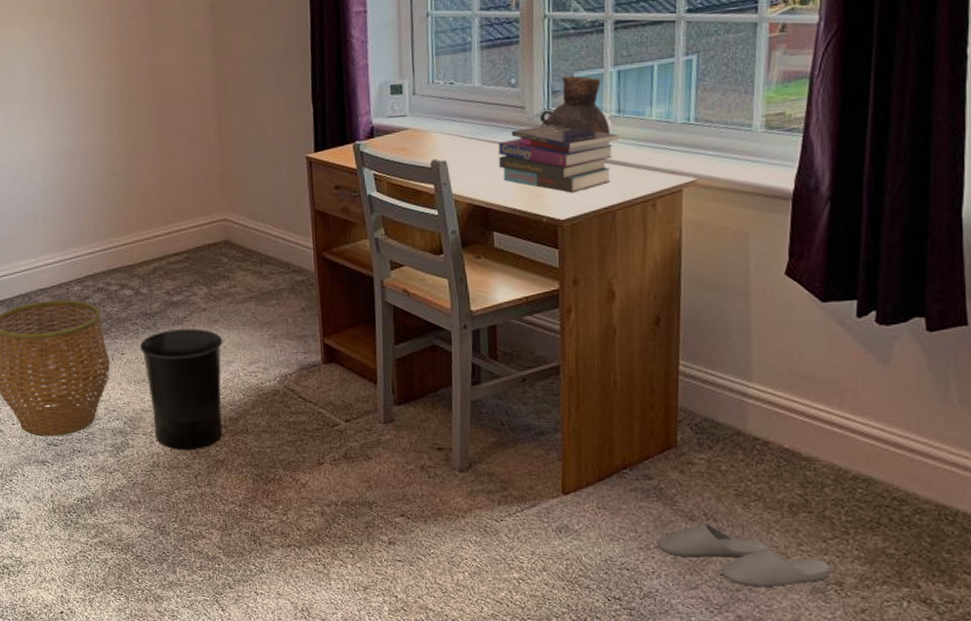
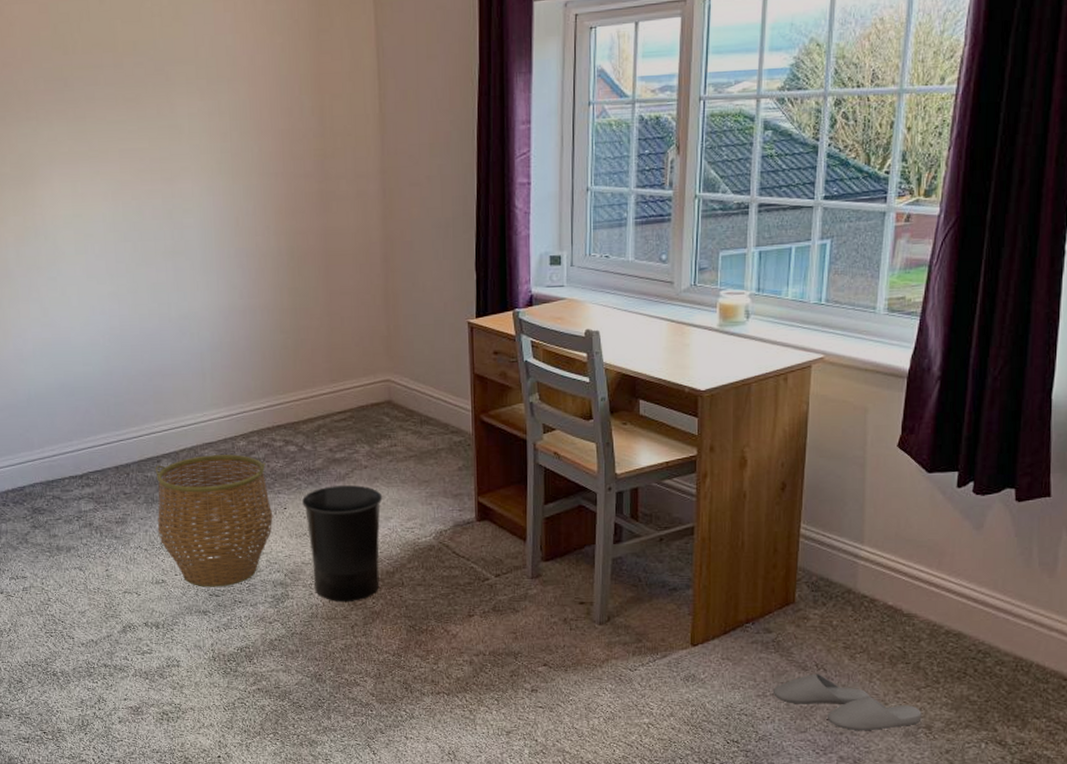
books: present [498,123,618,193] -> none [647,299,757,365]
vase: present [540,75,610,134] -> none [687,254,750,311]

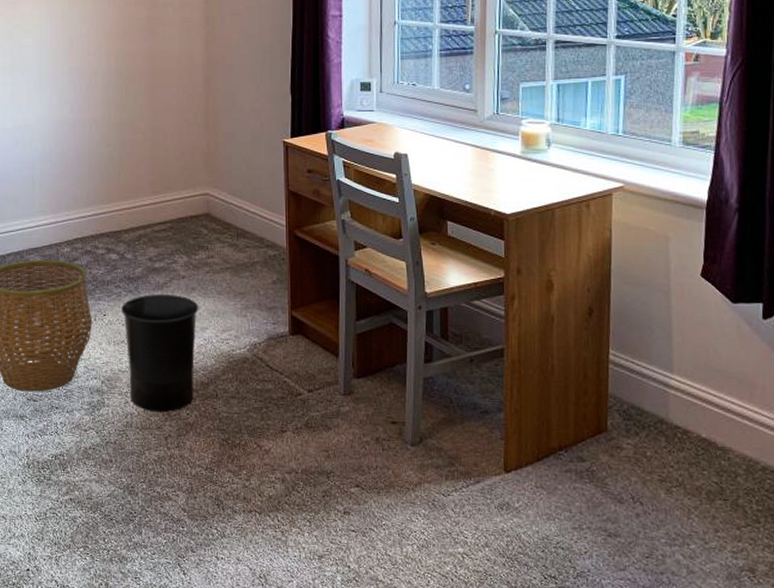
slippers: present [774,673,922,730] -> none [590,507,744,571]

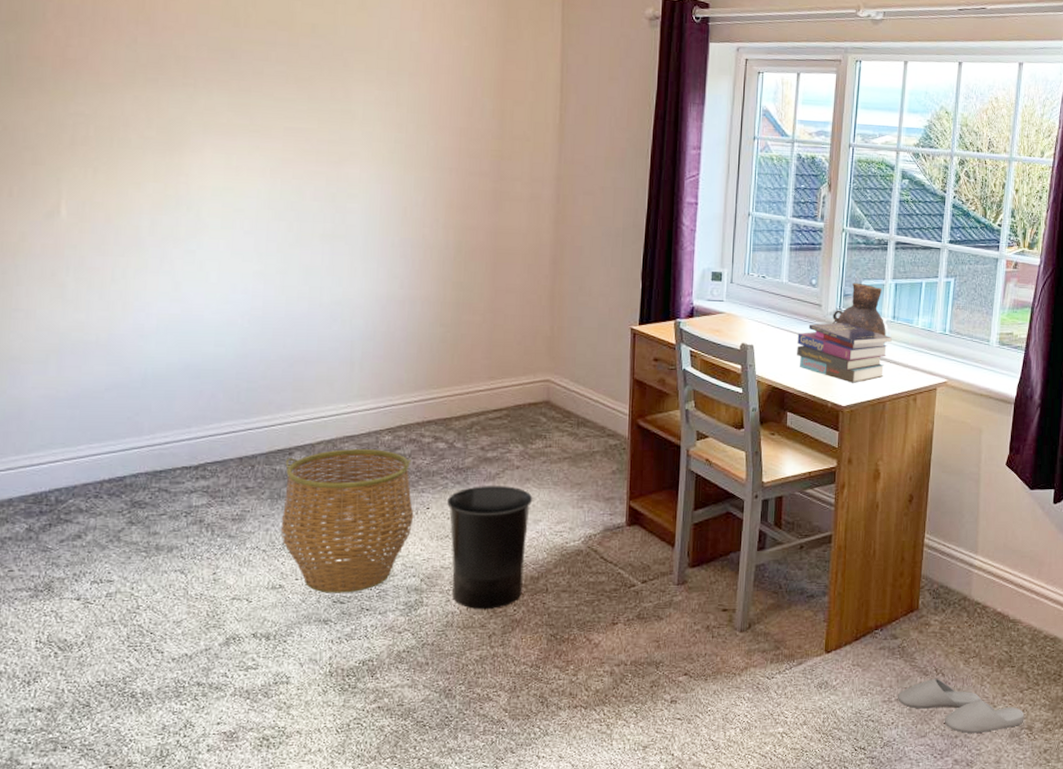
books: none [453,127,557,190] -> present [797,322,892,383]
vase: none [490,85,550,139] -> present [832,282,886,336]
slippers: none [590,507,744,571] -> present [898,678,1025,733]

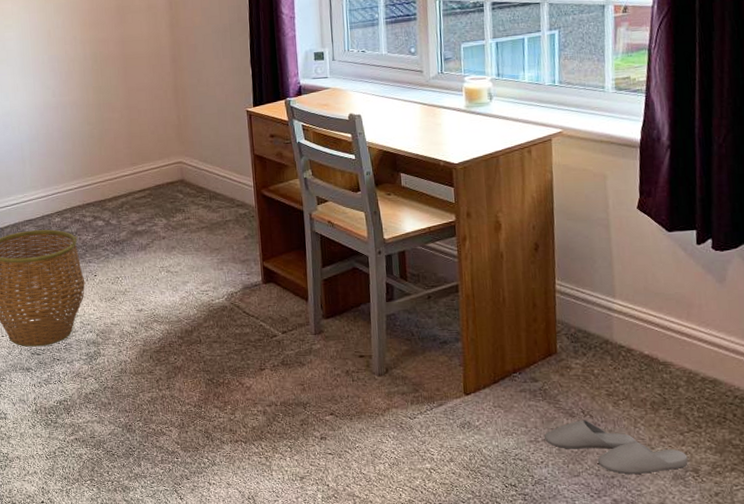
waste bin: present [447,486,533,609] -> none [110,254,180,358]
books: present [797,322,892,383] -> none [402,84,499,141]
vase: present [832,282,886,336] -> none [435,46,492,93]

